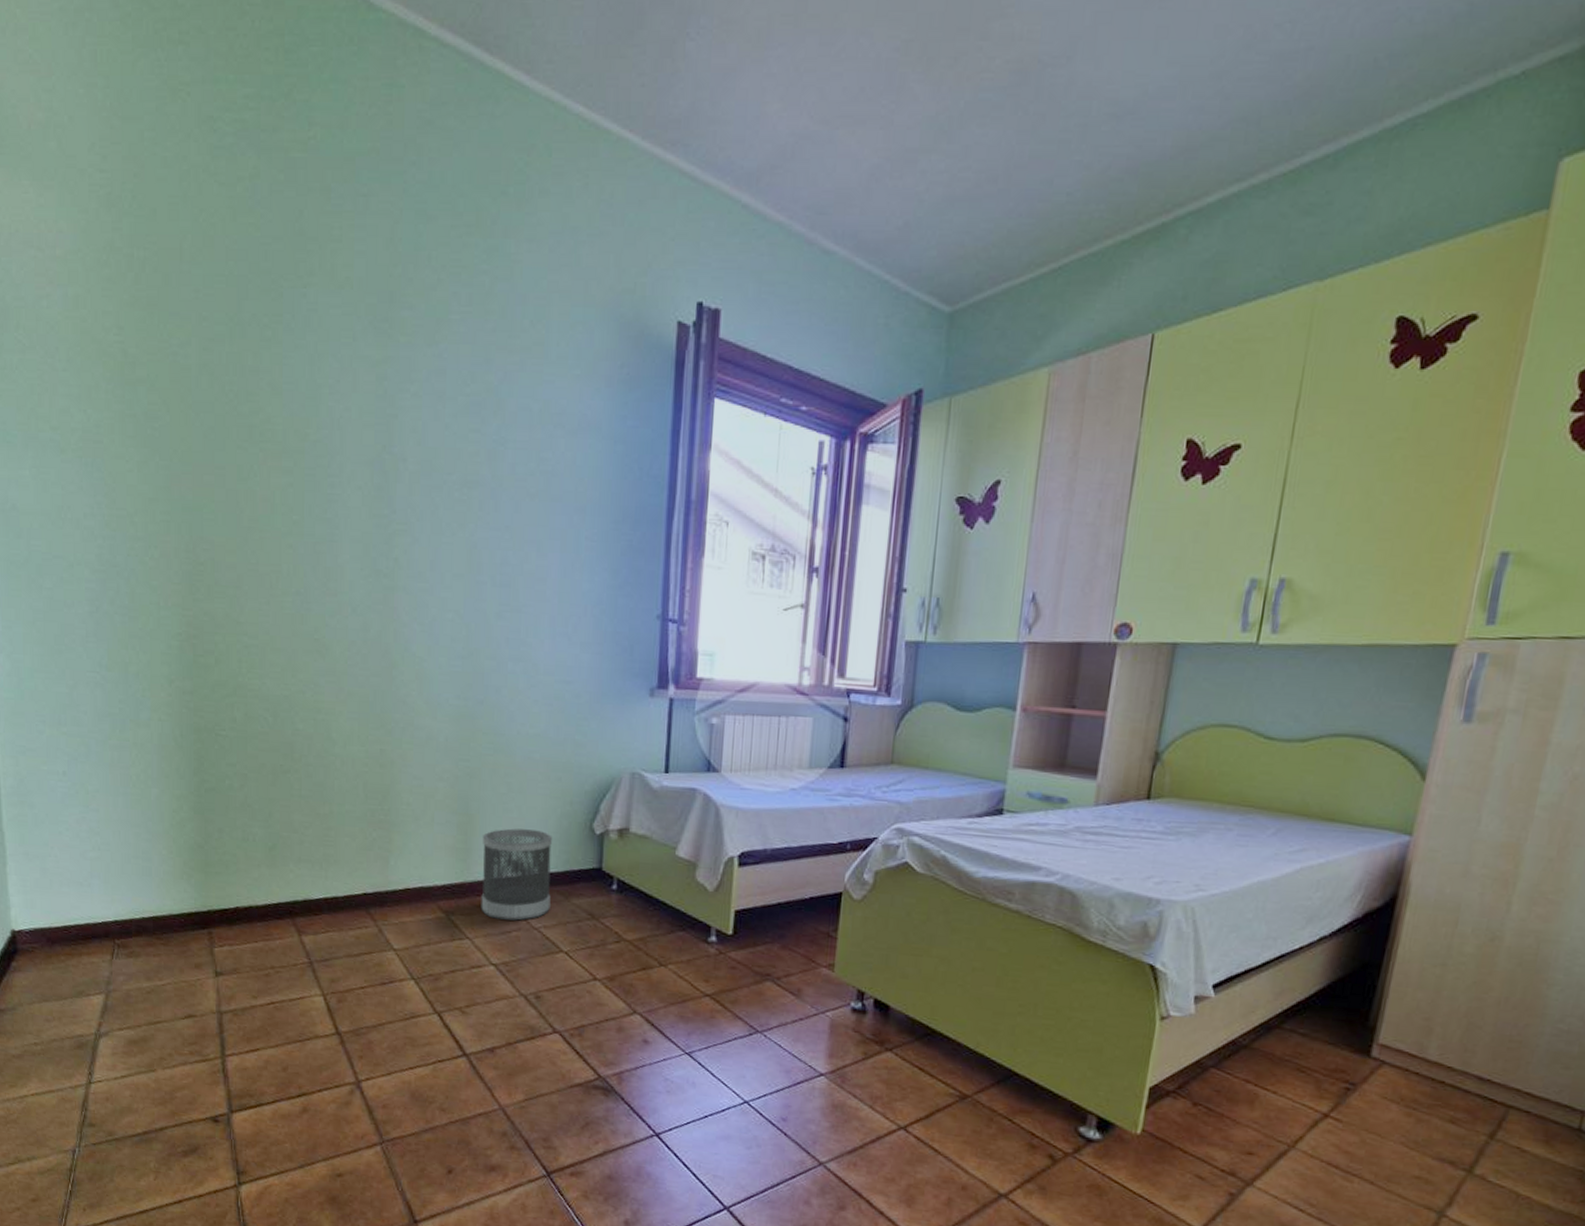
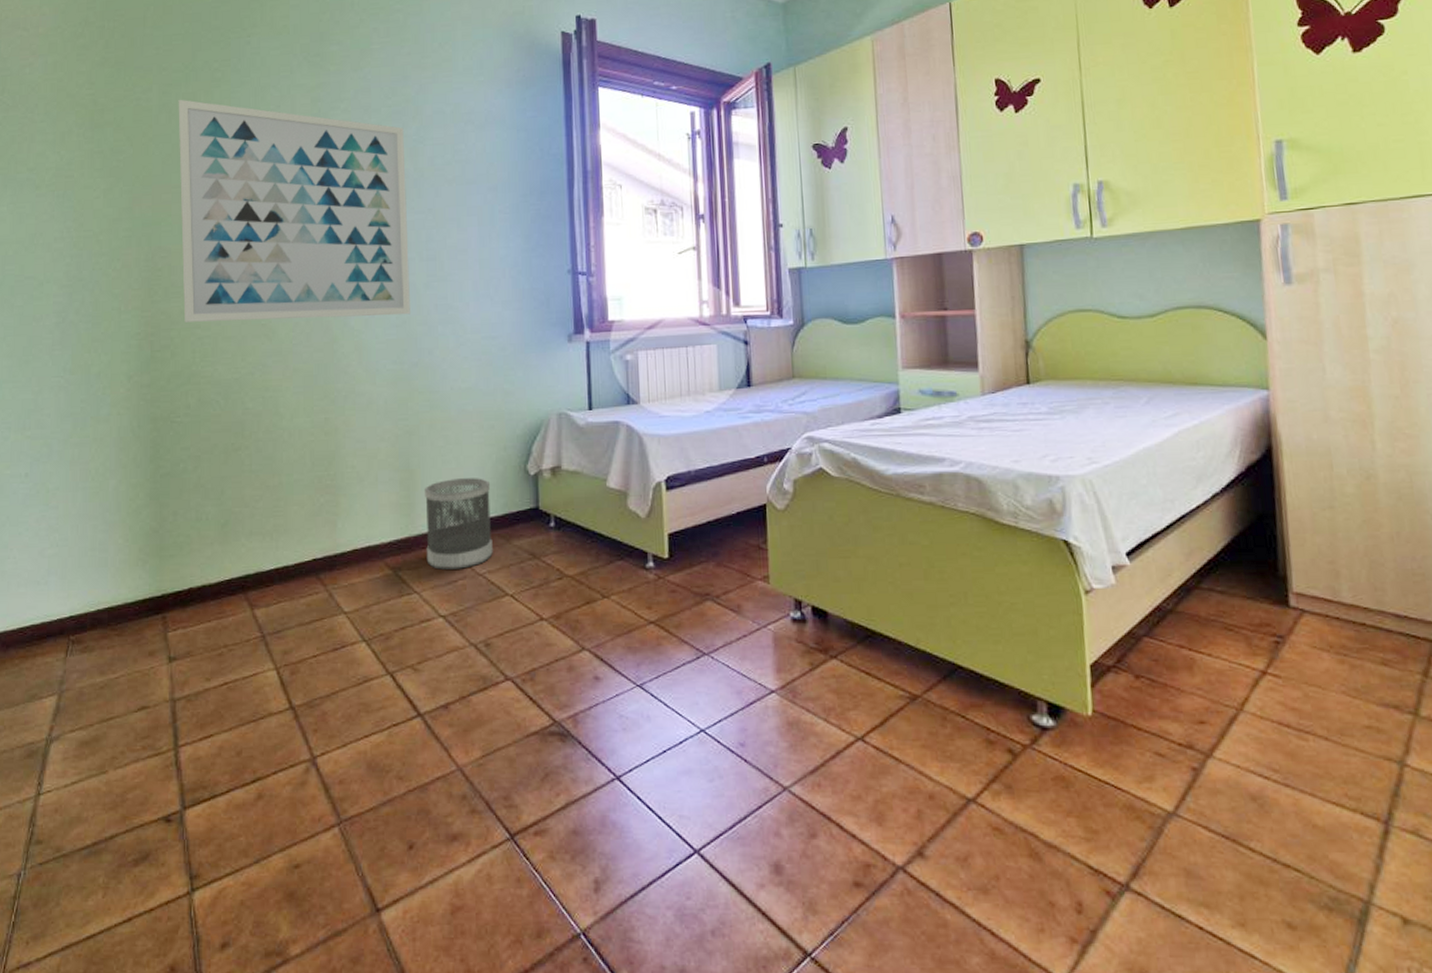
wall art: none [221,359,482,646] -> present [178,99,410,322]

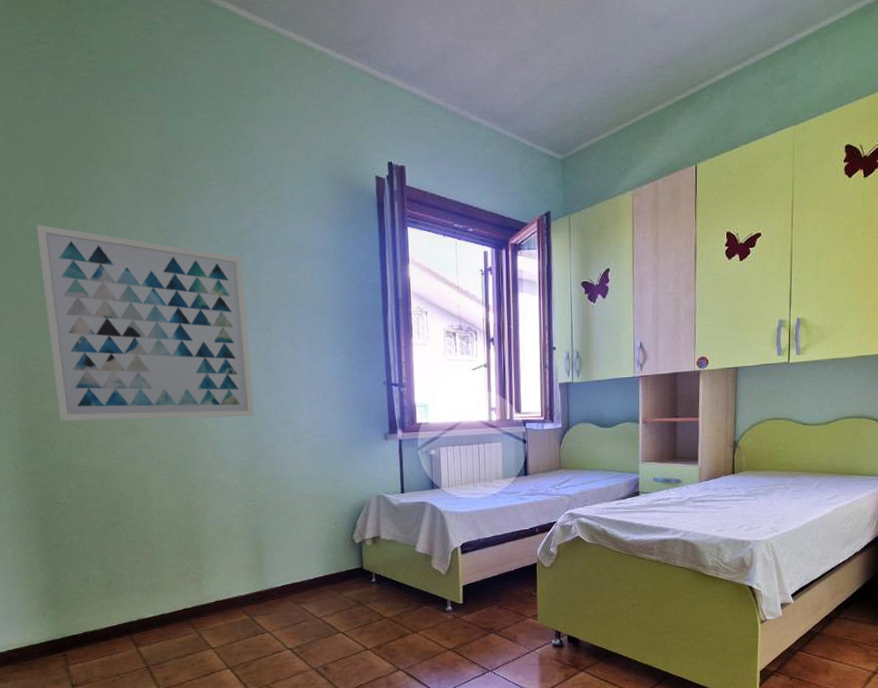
wastebasket: present [425,478,493,570] -> none [272,546,328,615]

